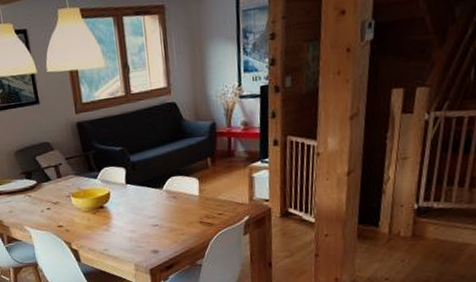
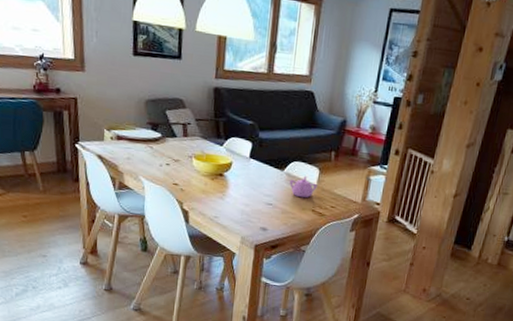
teapot: none [170,188,200,212] -> present [289,175,318,198]

